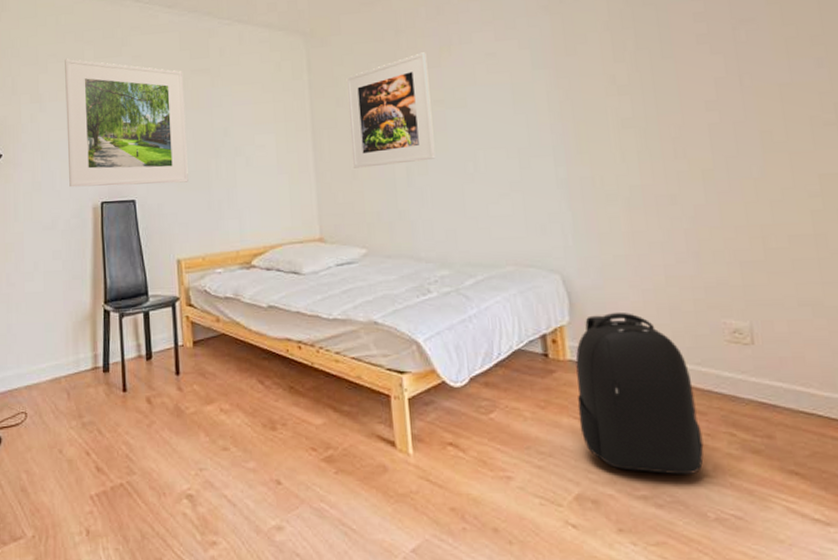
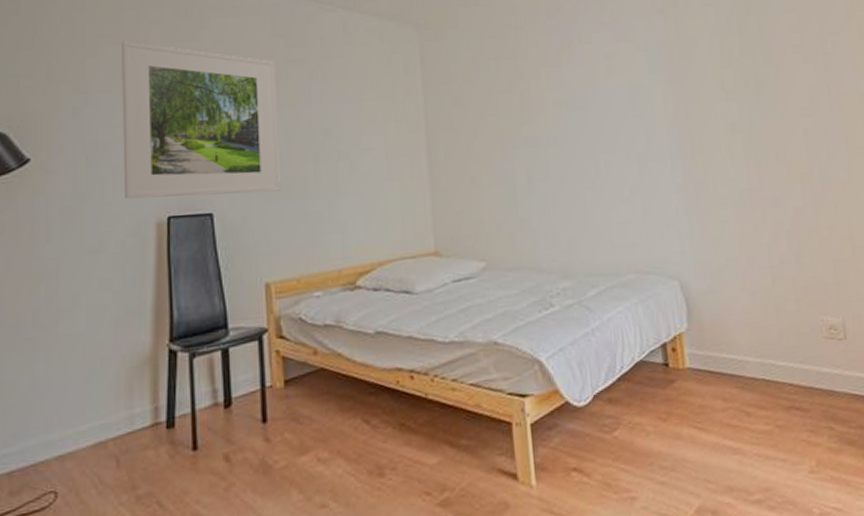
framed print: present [346,52,436,168] -> none [463,51,557,174]
backpack: present [575,311,704,475] -> none [694,315,809,476]

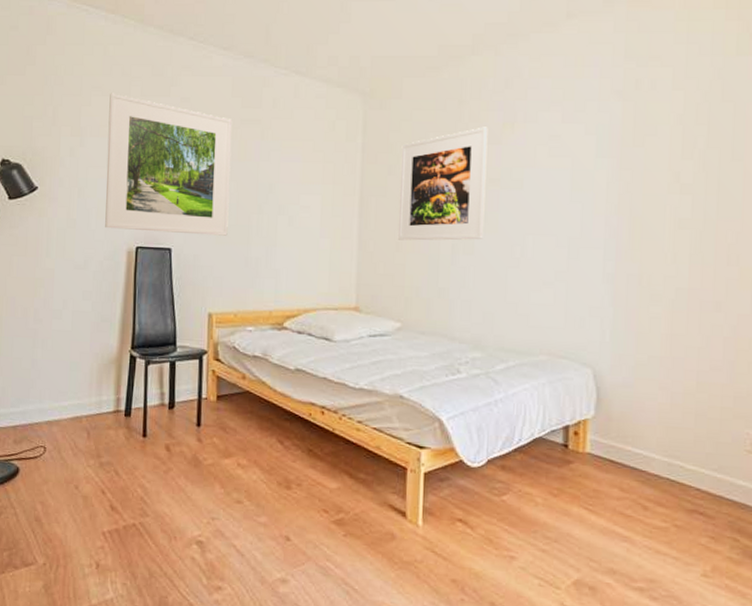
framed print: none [463,51,557,174] -> present [397,127,488,241]

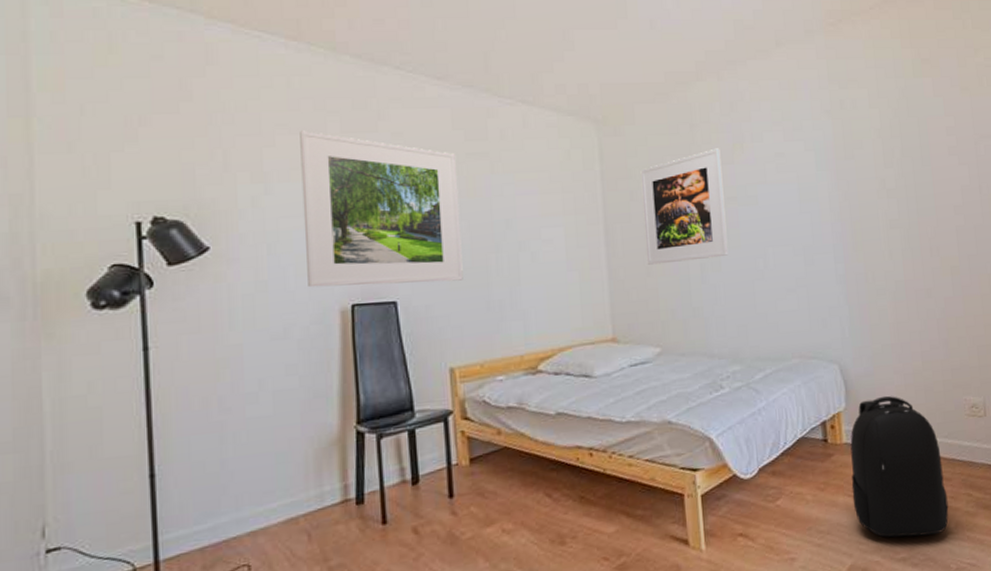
backpack: none [588,411,707,573] -> present [850,395,949,538]

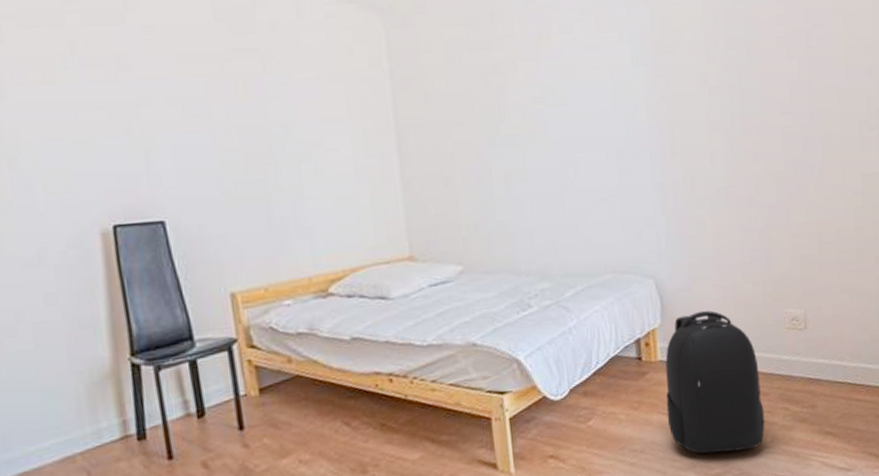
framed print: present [300,130,463,288] -> none [32,23,239,207]
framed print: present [640,148,729,265] -> none [434,41,535,175]

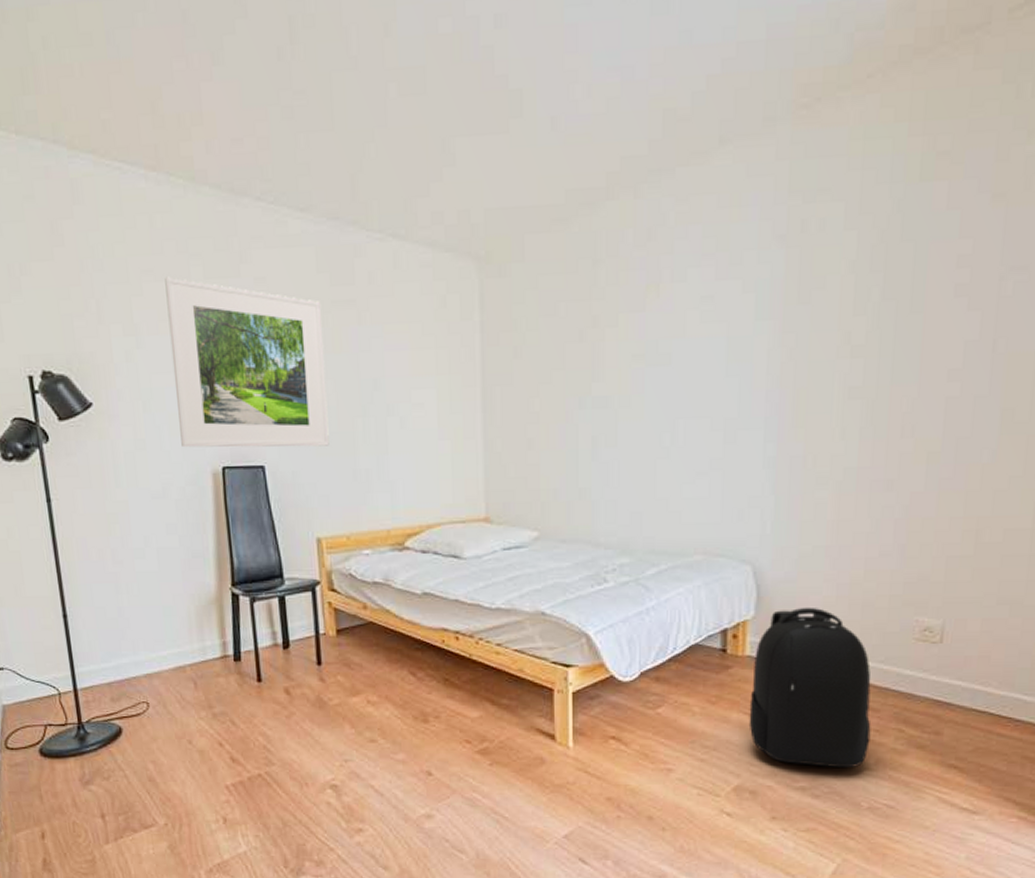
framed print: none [32,23,239,207] -> present [165,276,330,448]

